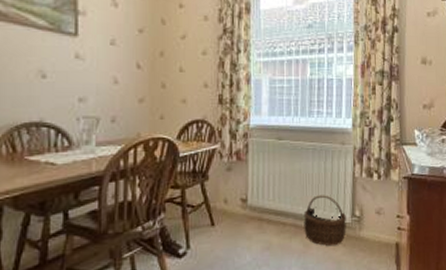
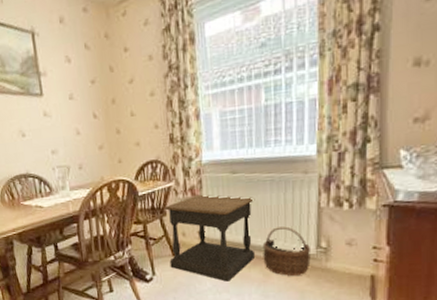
side table: none [207,159,298,254] -> present [164,194,256,282]

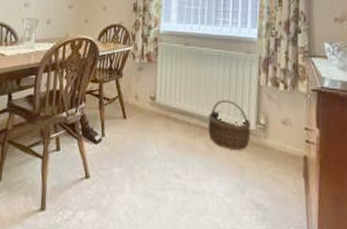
side table: present [164,194,256,282] -> none [120,61,204,150]

